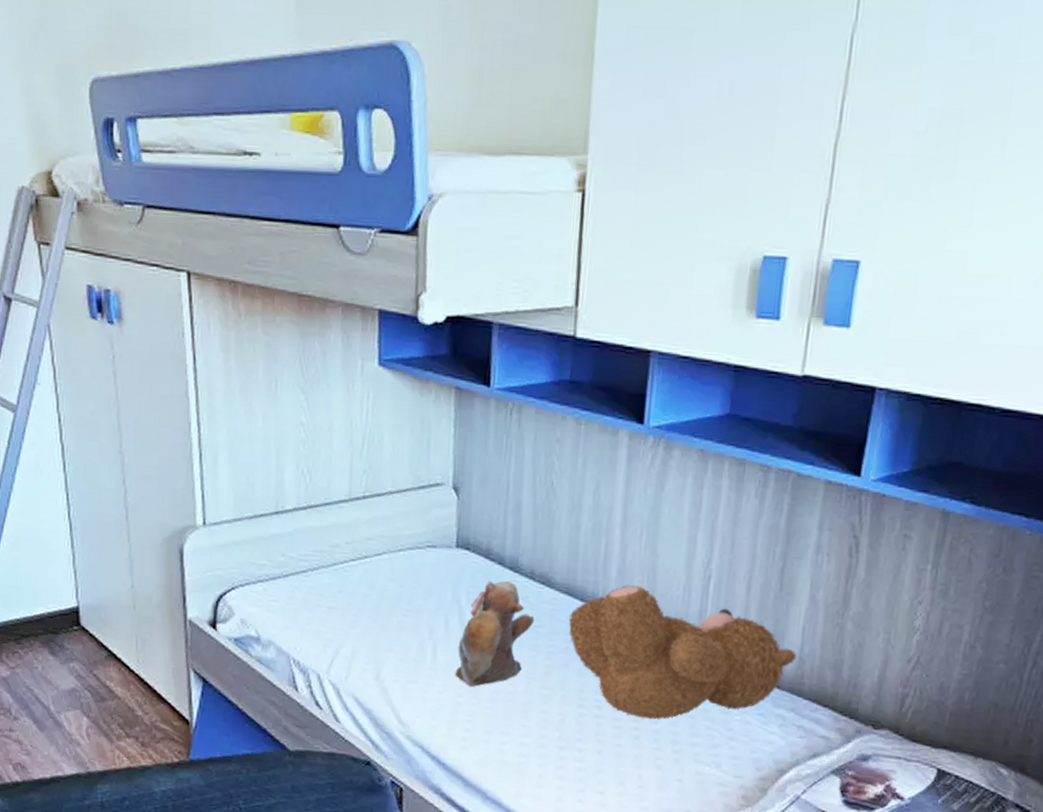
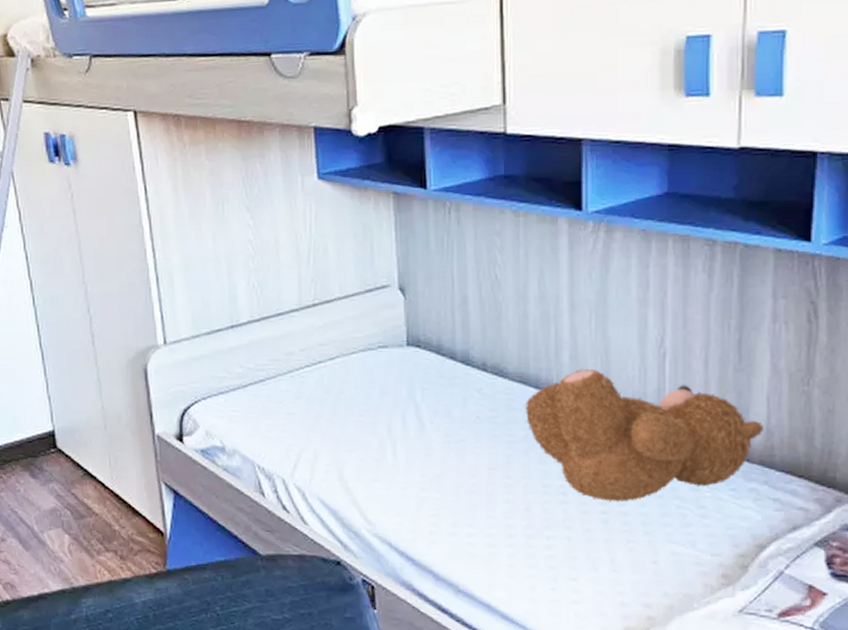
plush toy: present [455,580,535,687] -> none [416,374,491,481]

